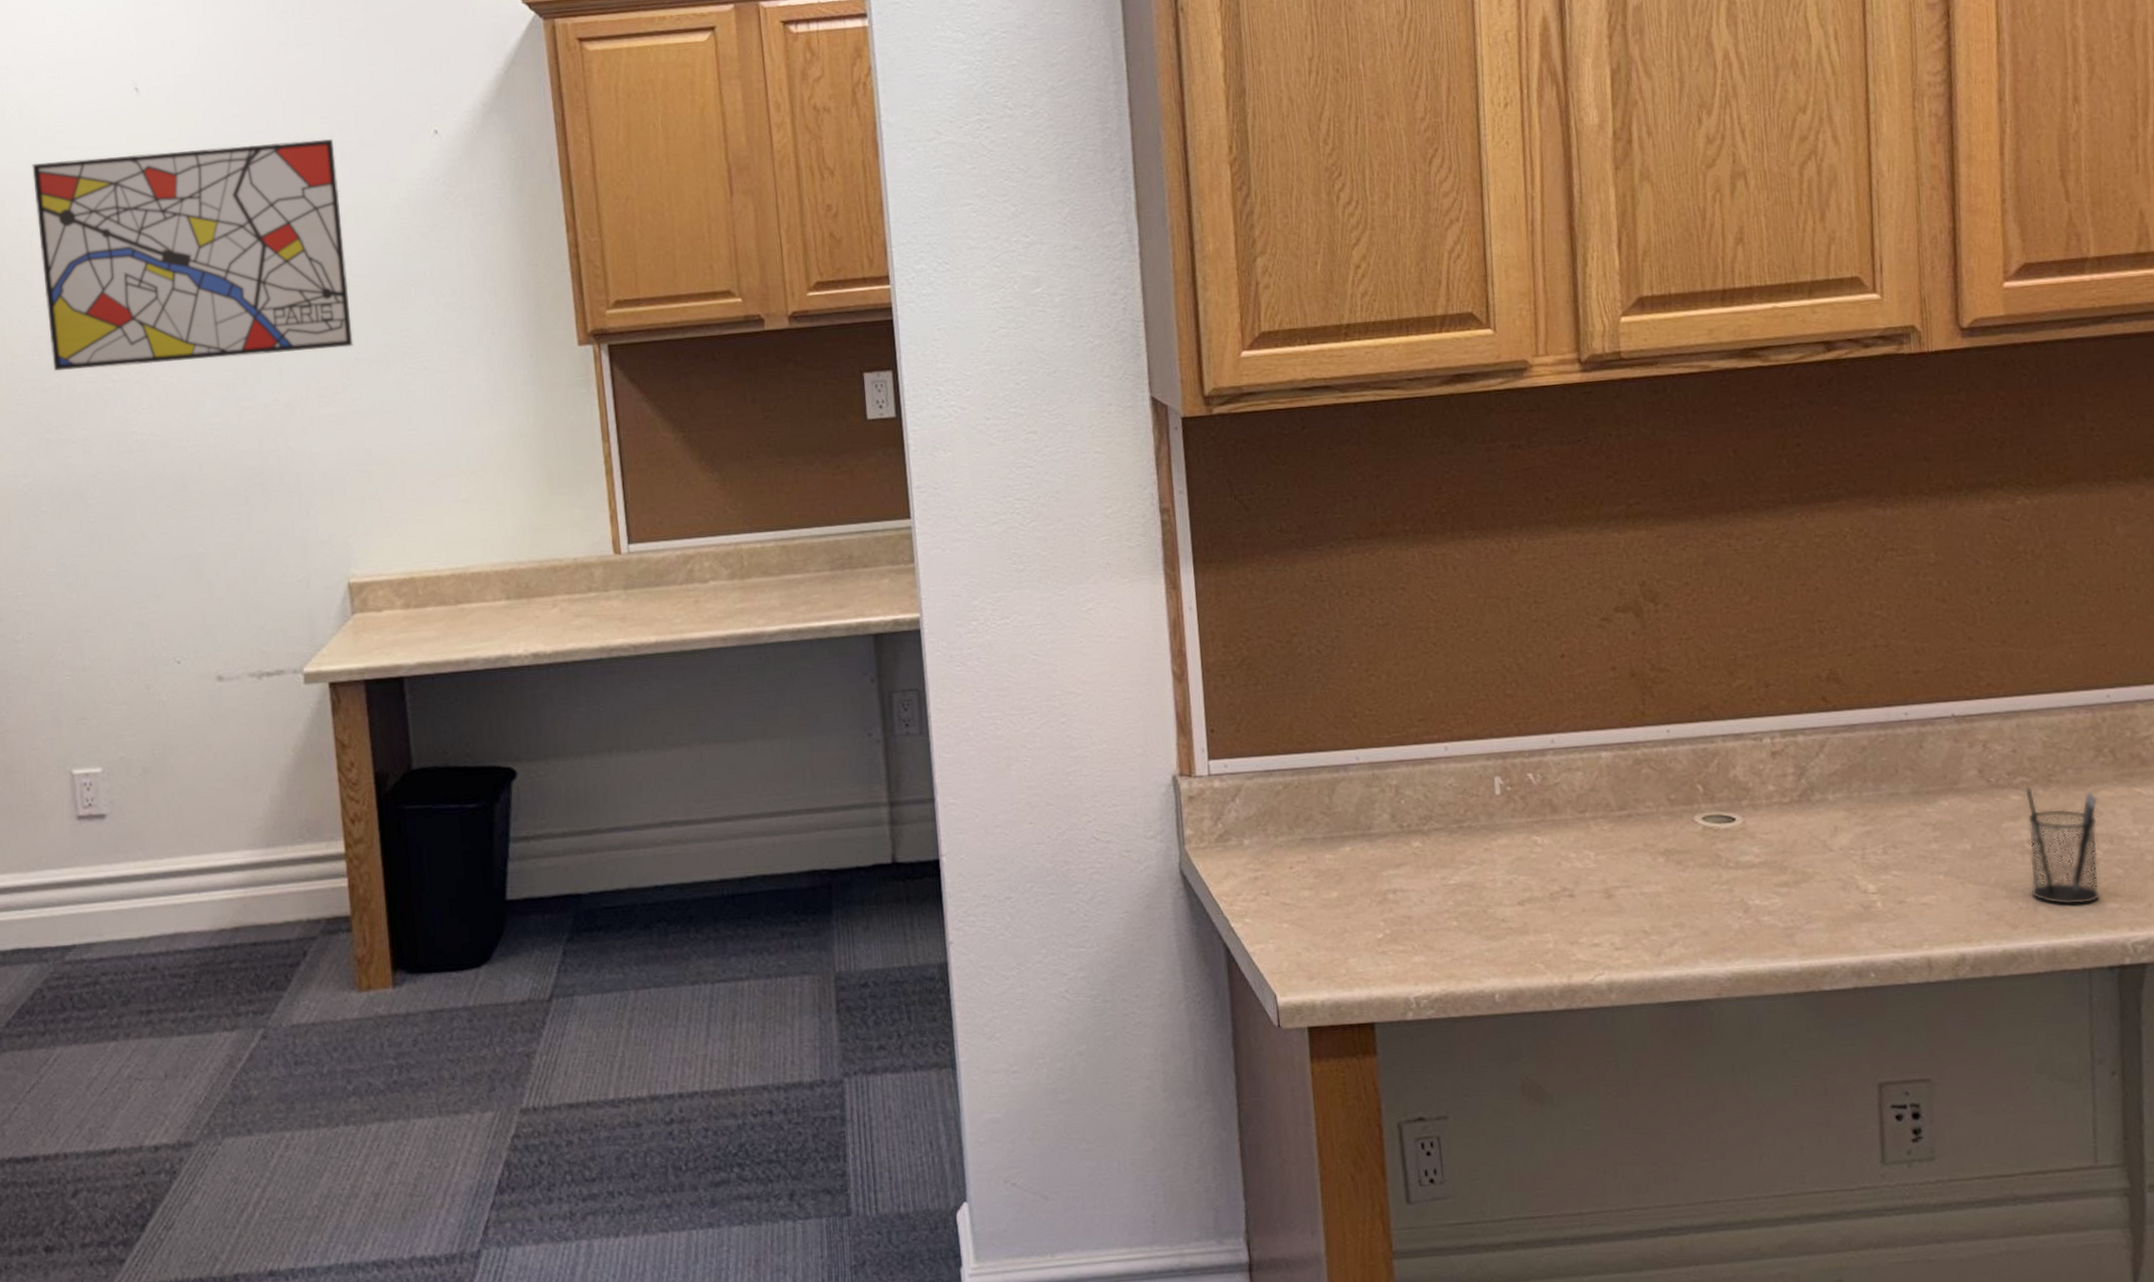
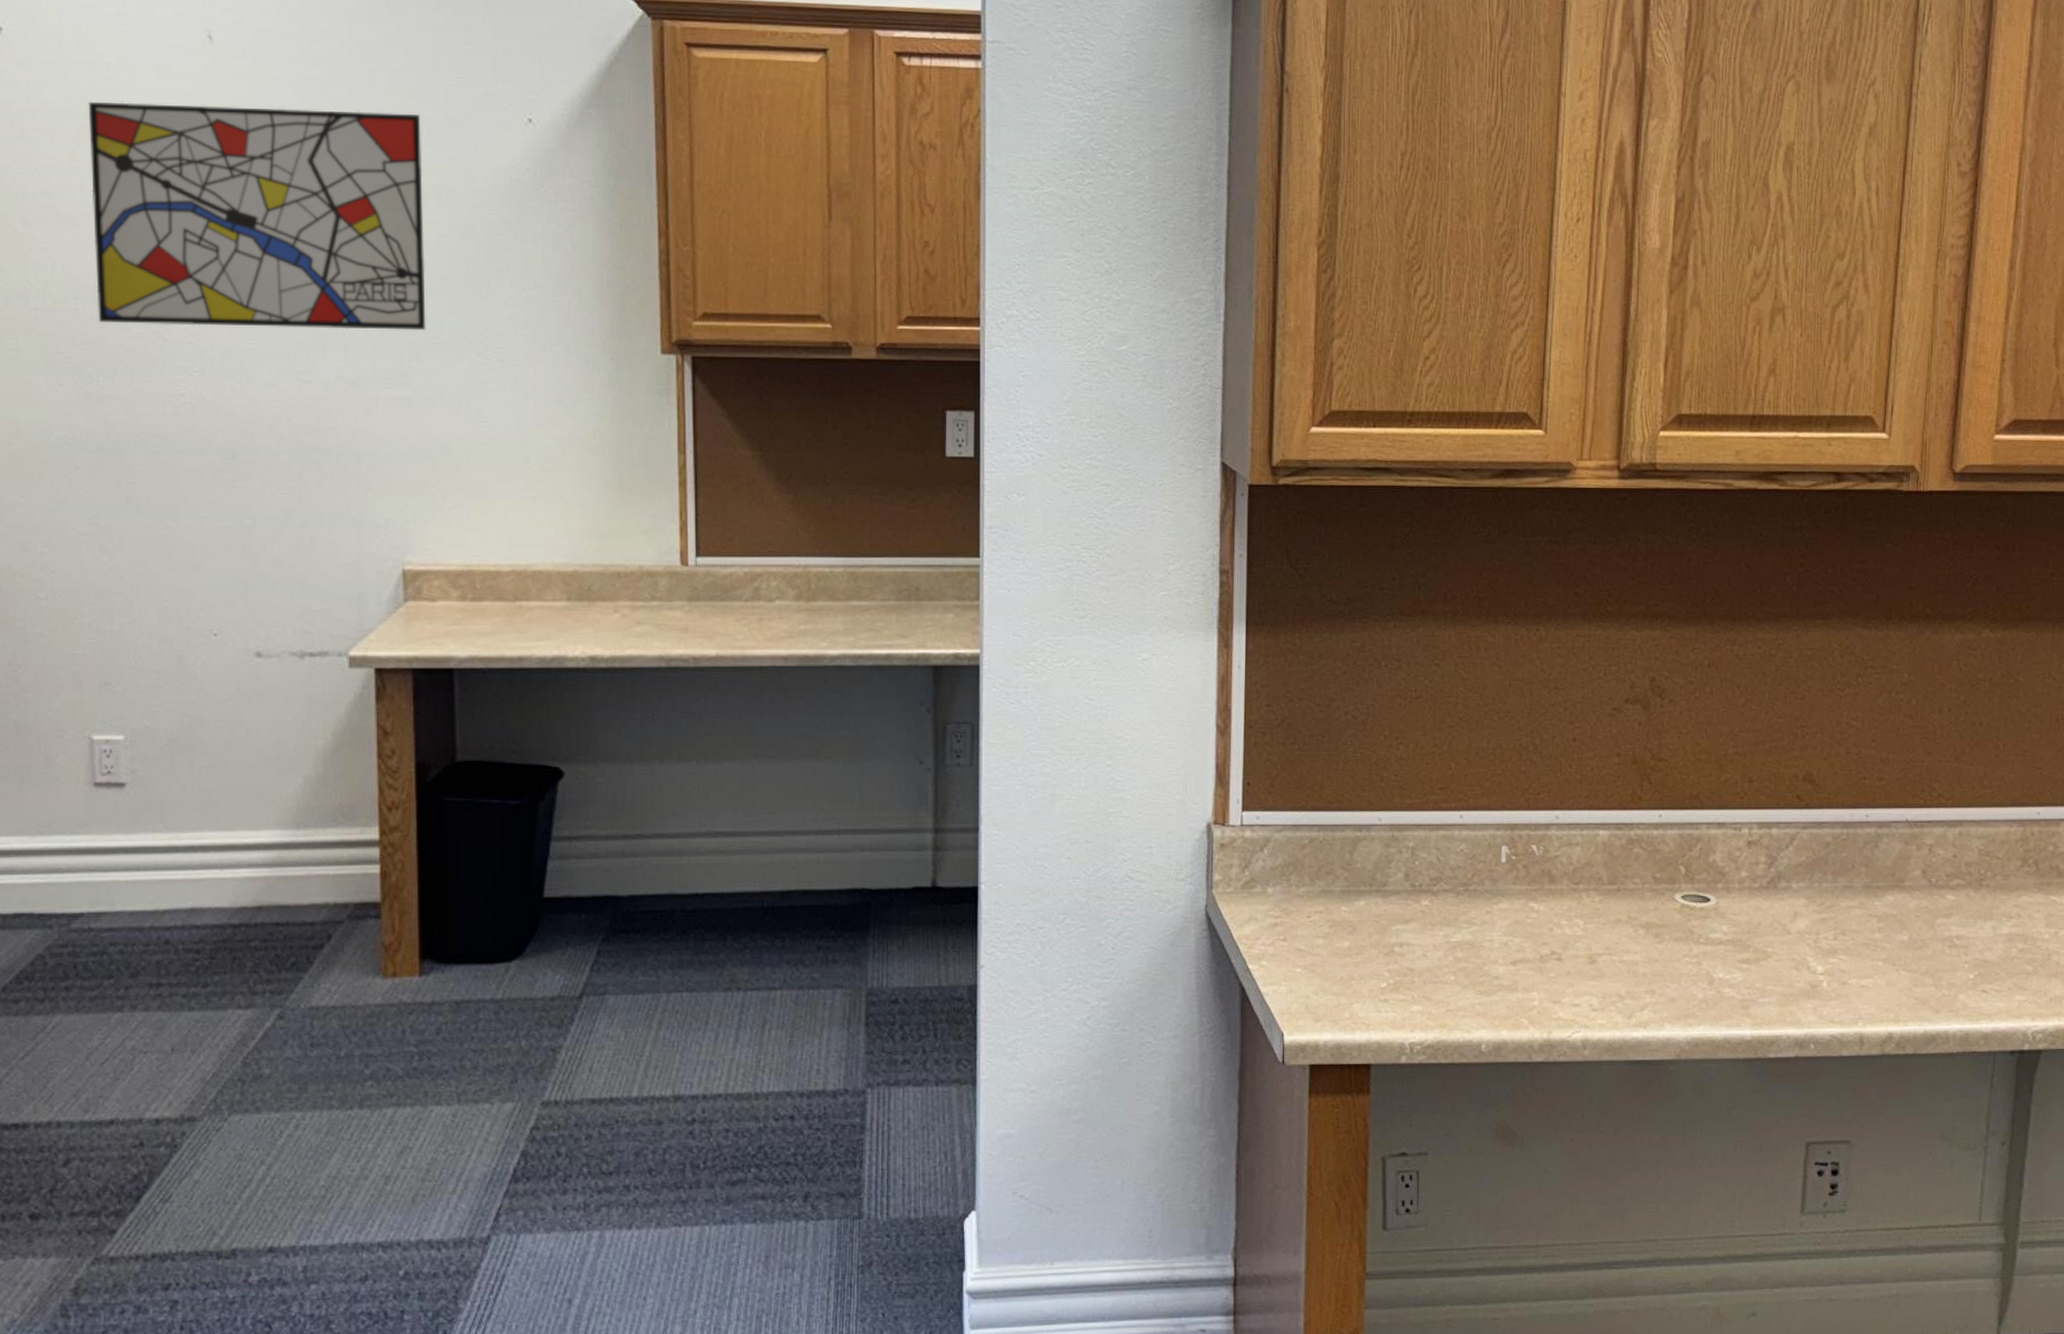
pencil holder: present [2024,781,2100,906] -> none [1954,883,2020,996]

